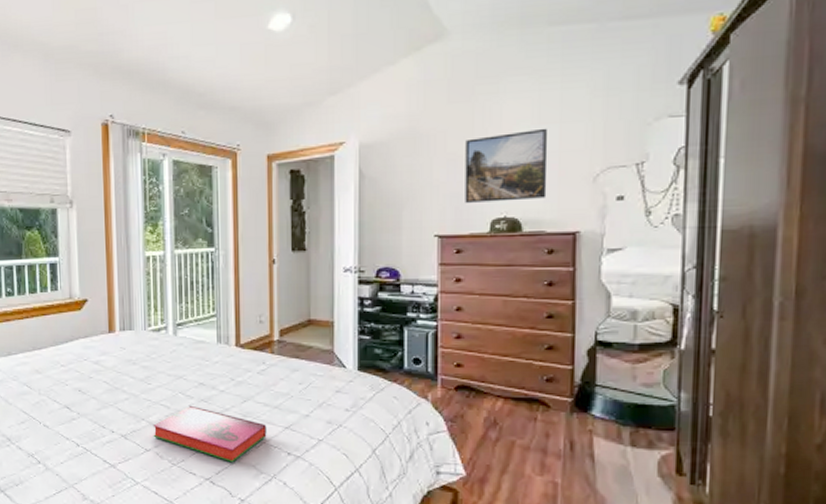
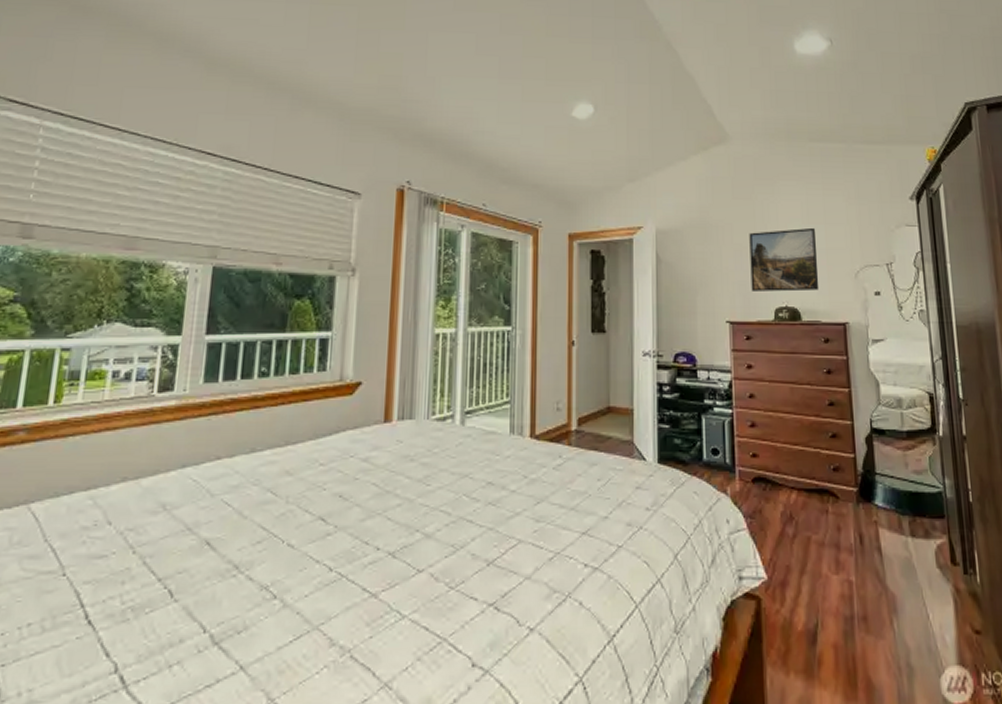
hardback book: present [153,405,267,463] -> none [428,510,562,581]

